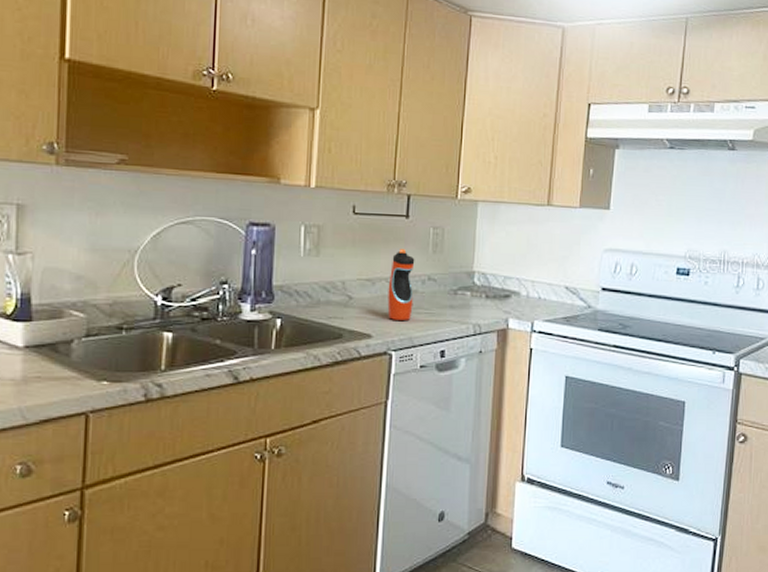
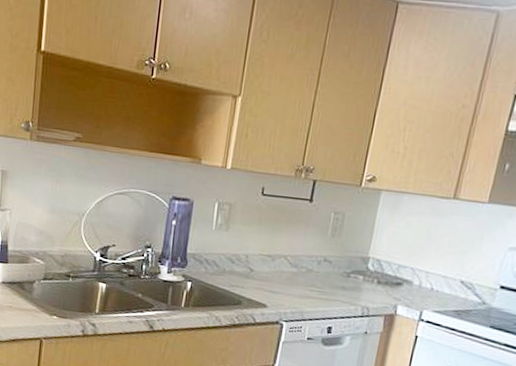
water bottle: present [387,249,415,320] -> none [283,230,314,296]

